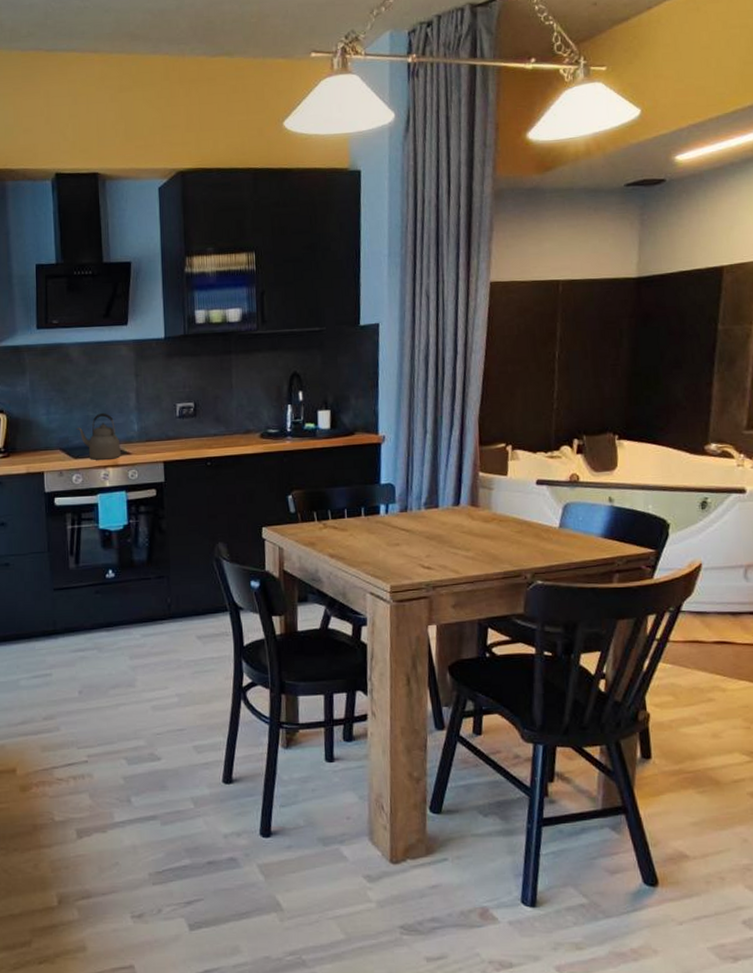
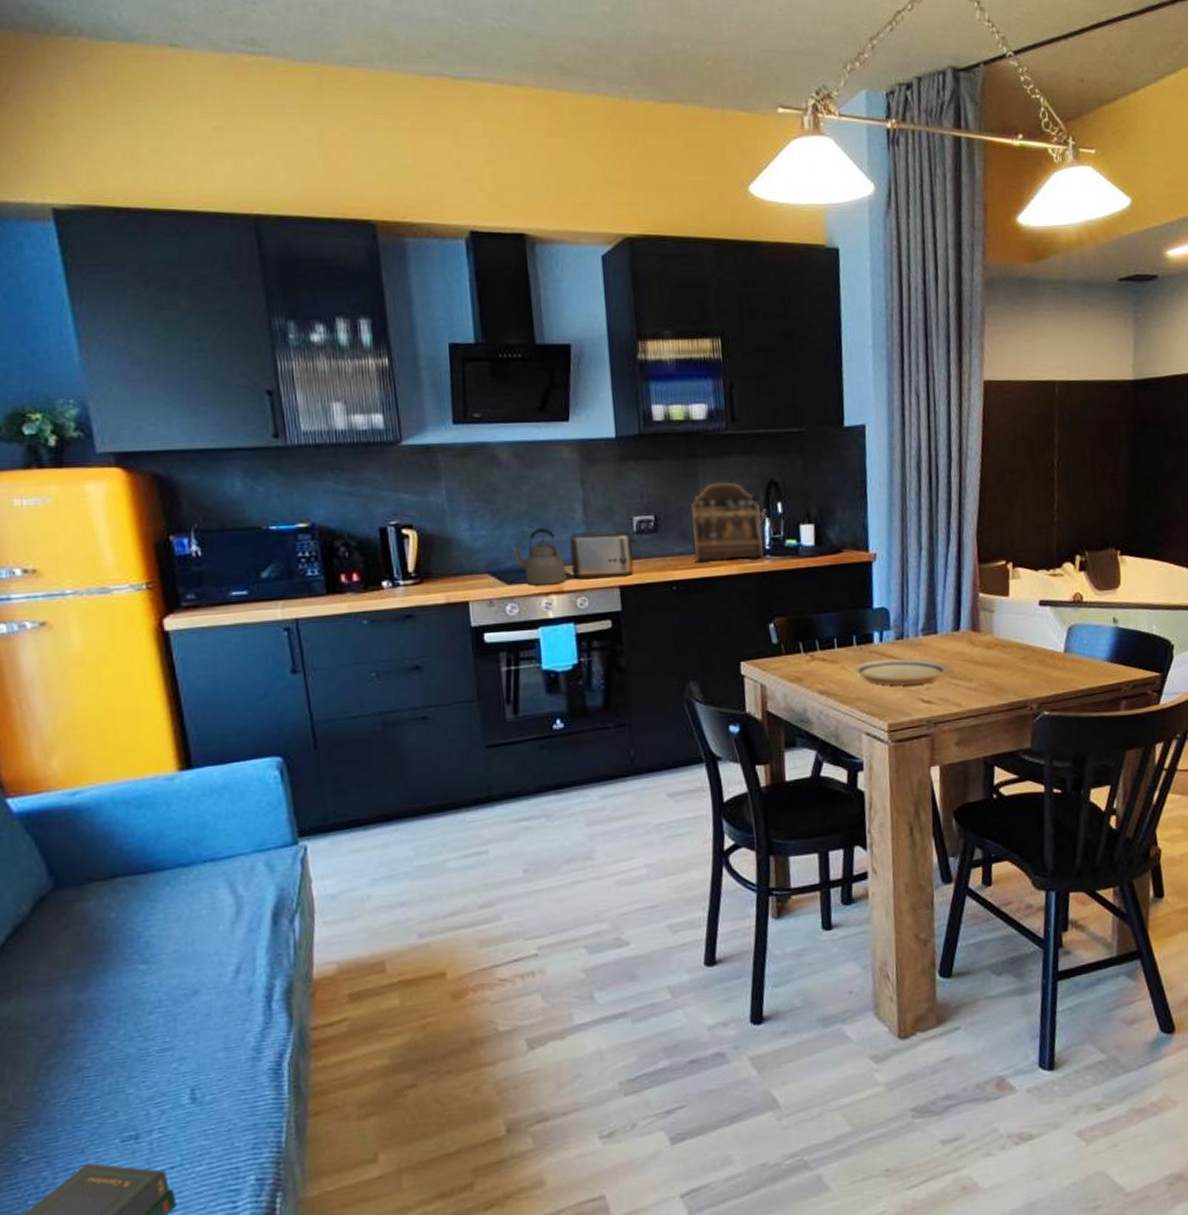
toaster: none [125,414,179,456] -> present [569,530,637,580]
spice rack: none [224,374,290,443] -> present [690,481,767,563]
plate: none [362,528,447,552] -> present [854,658,948,686]

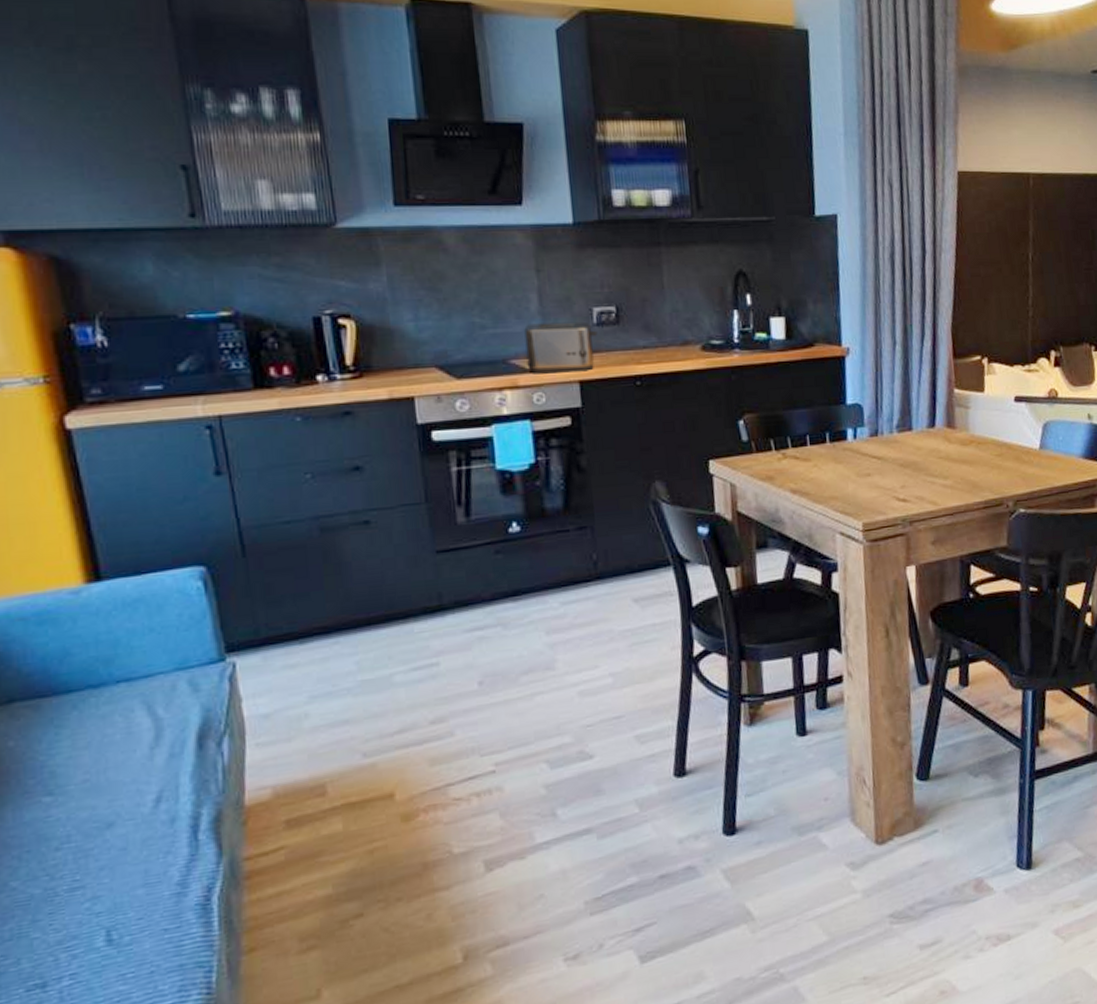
kettle: present [508,528,567,586] -> none [457,319,522,380]
spice rack: present [690,481,767,563] -> none [654,272,736,356]
plate: present [854,658,948,686] -> none [828,456,923,484]

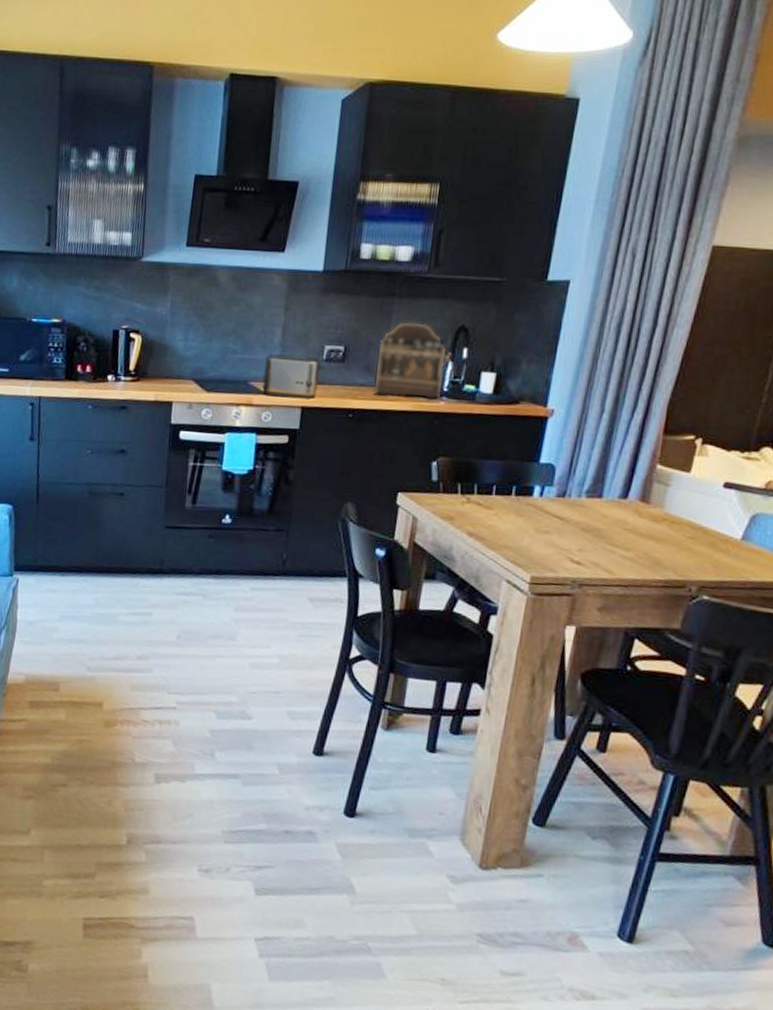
spice rack: none [654,272,736,356] -> present [374,322,452,402]

